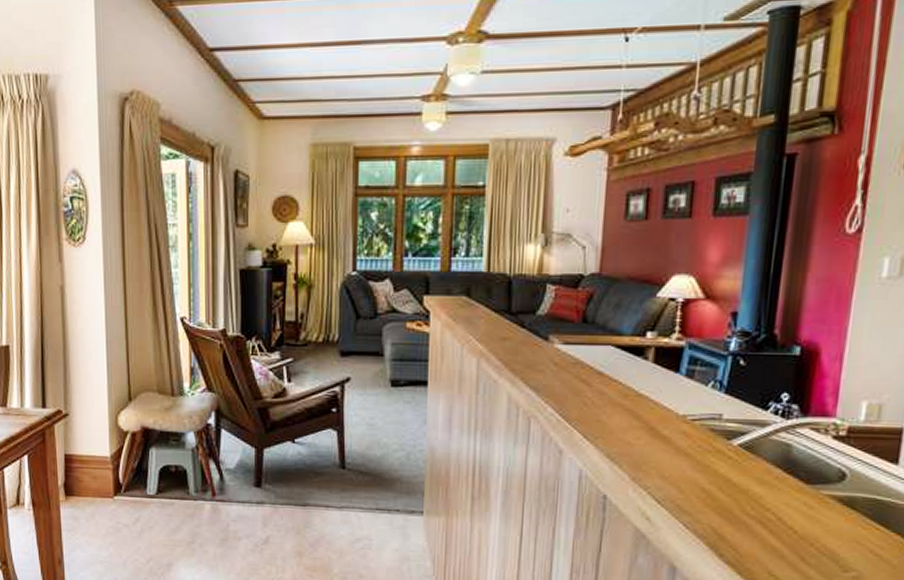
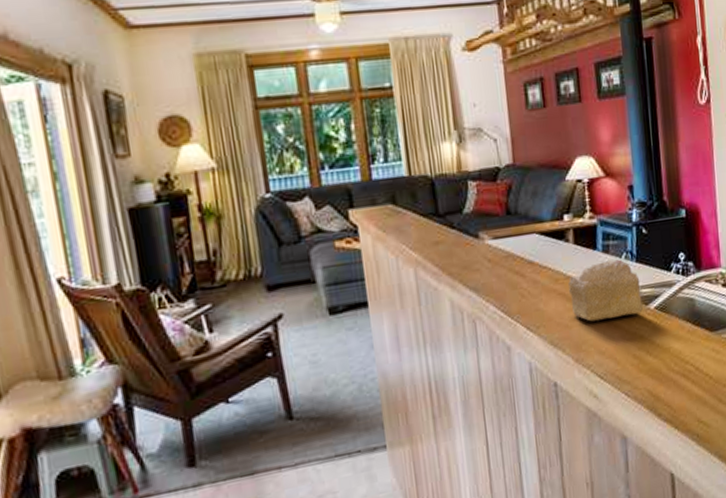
cake slice: none [637,386,726,448] -> present [568,259,643,322]

